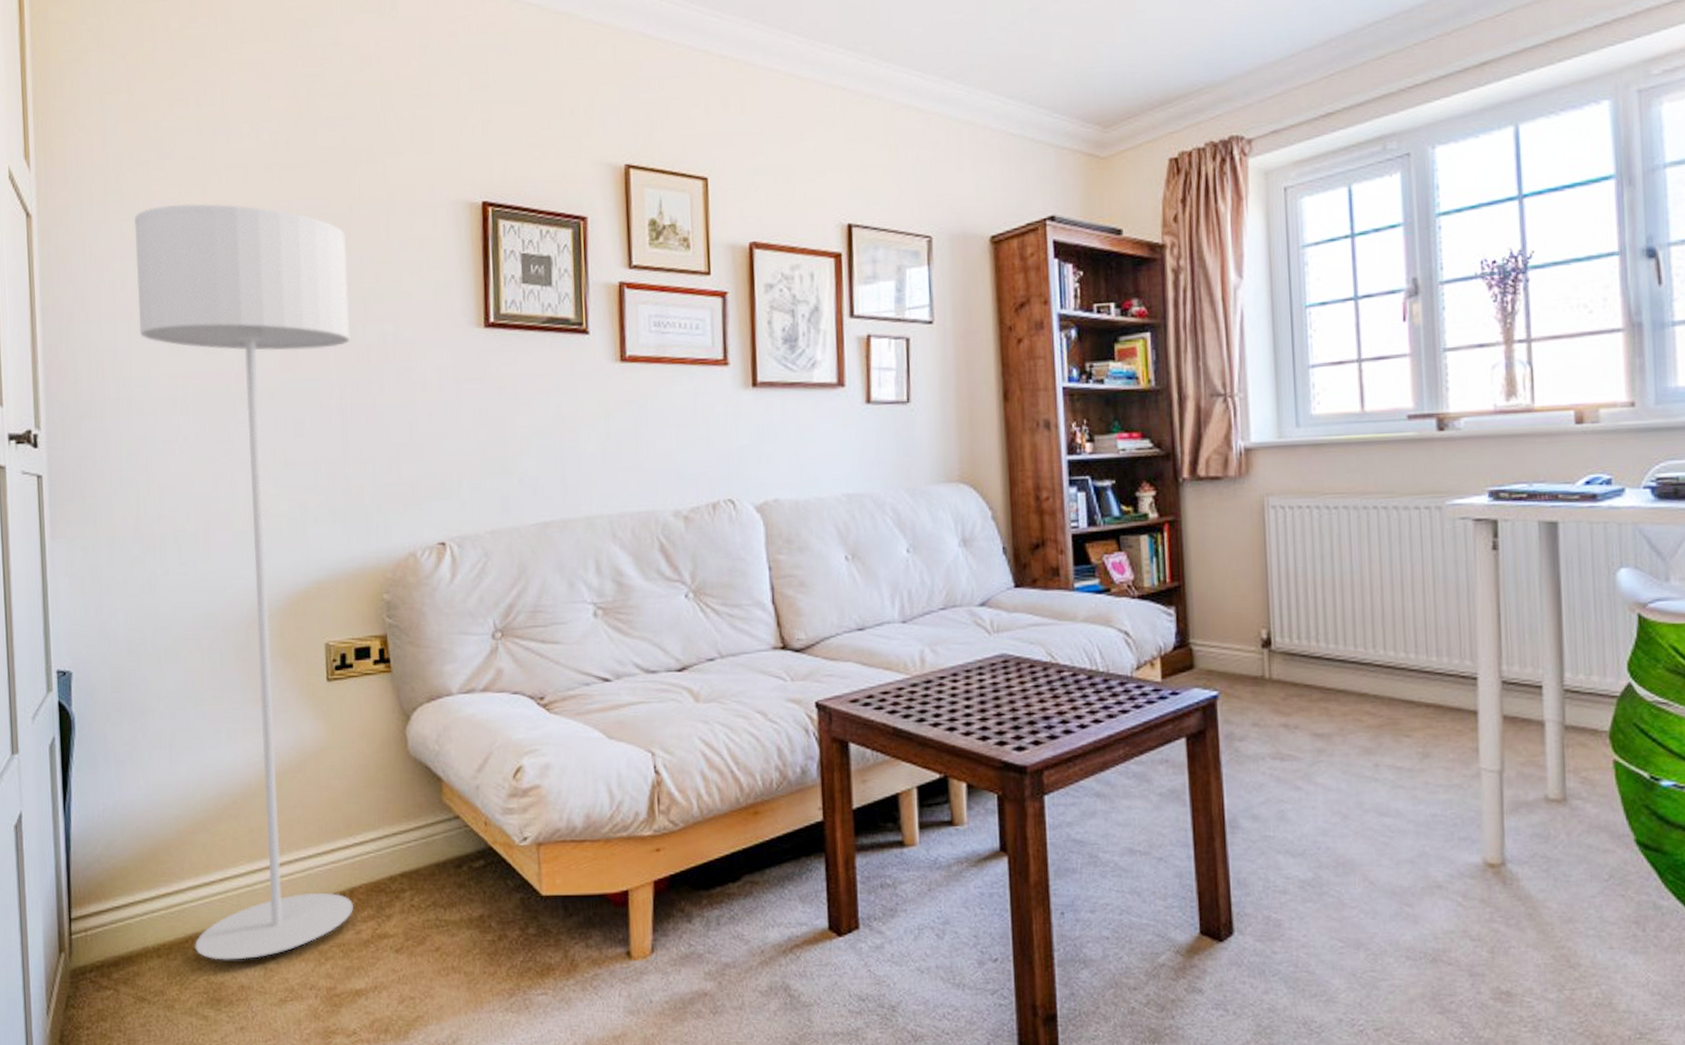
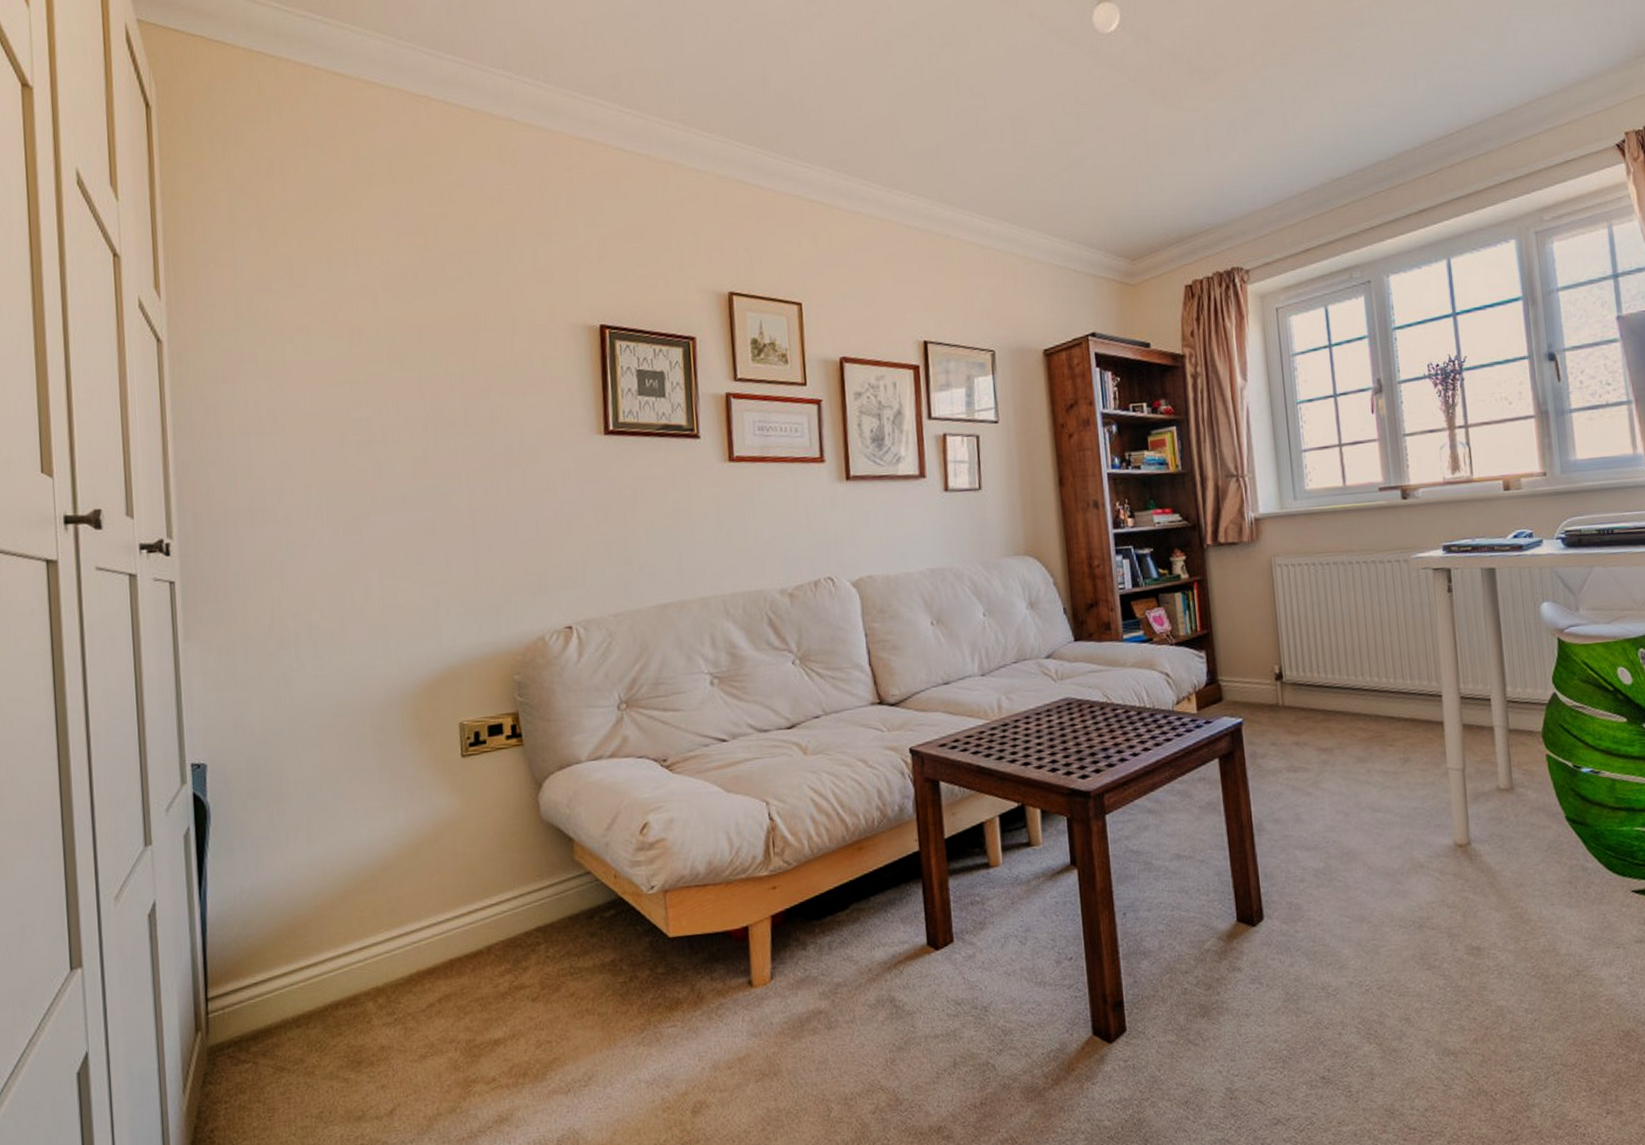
floor lamp: present [135,203,353,960] -> none [267,328,491,1025]

